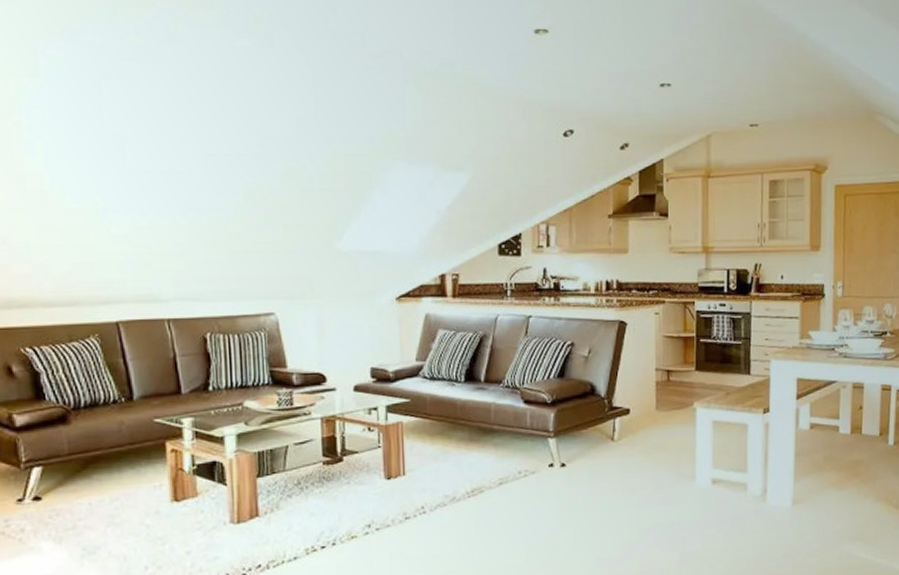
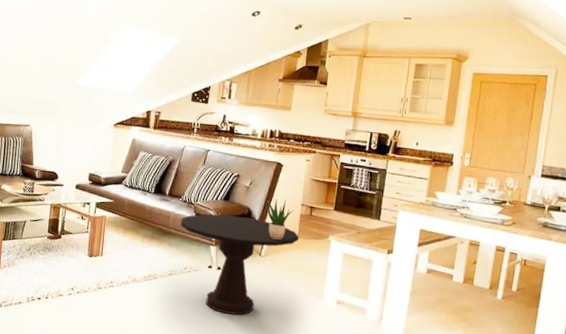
side table: none [505,395,658,521] -> present [180,214,300,315]
potted plant: none [612,366,647,417] -> present [266,199,294,240]

